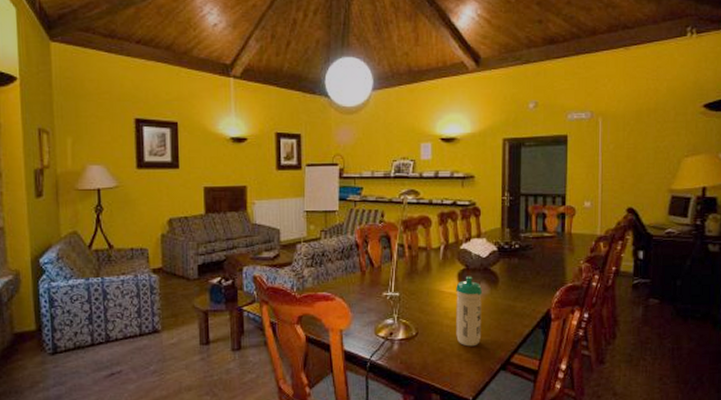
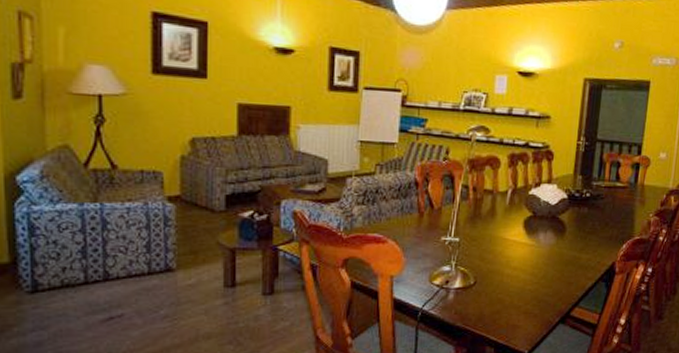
water bottle: present [456,276,483,347] -> none [516,224,549,298]

